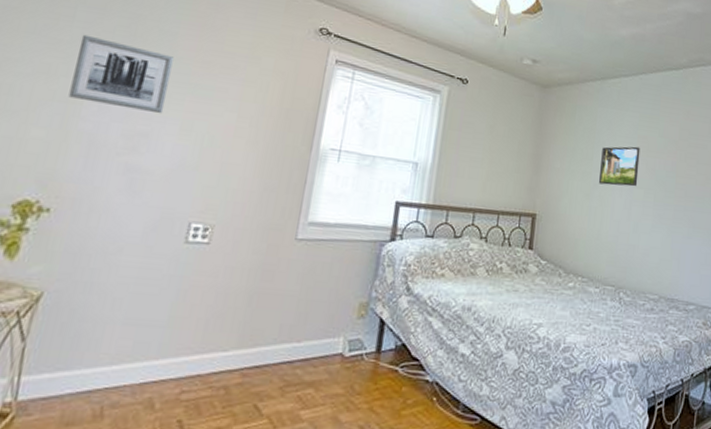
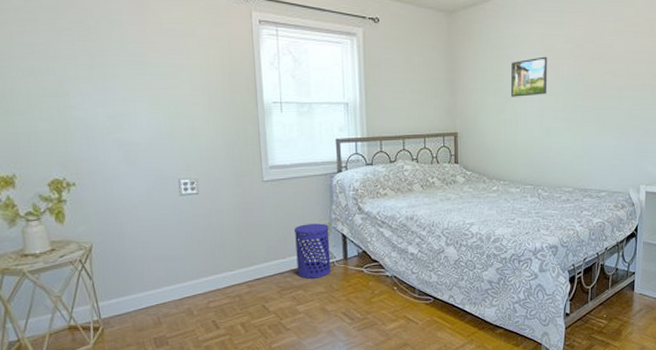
wall art: present [68,34,174,114] -> none [48,35,132,95]
waste bin: none [311,299,366,374] -> present [293,223,331,279]

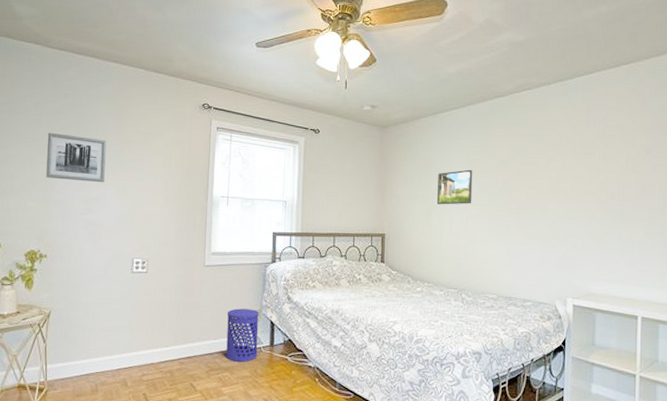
wall art: none [48,35,132,95] -> present [46,132,106,183]

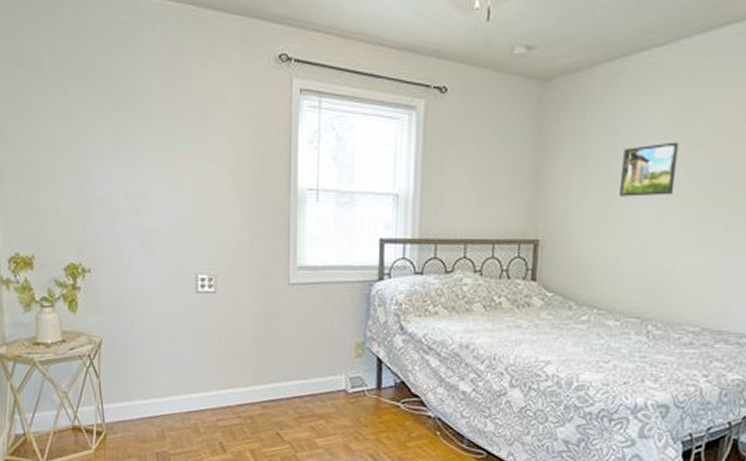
wall art: present [46,132,106,183] -> none [76,104,155,173]
waste bin: present [226,308,259,362] -> none [319,340,362,408]

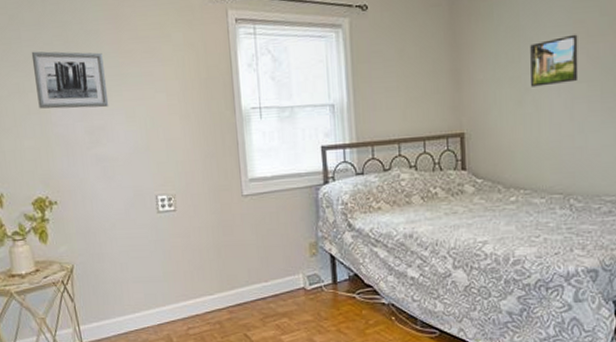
wall art: none [76,104,155,173] -> present [31,51,109,109]

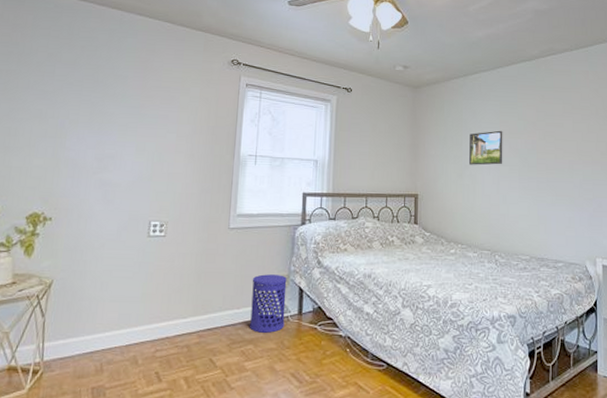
wall art: present [31,51,109,109] -> none [56,85,126,140]
waste bin: none [276,242,319,305] -> present [250,274,287,333]

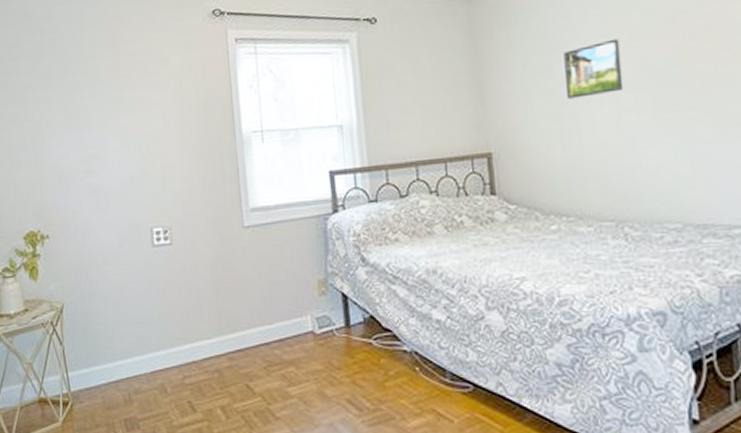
waste bin: present [250,274,287,333] -> none [281,279,330,352]

